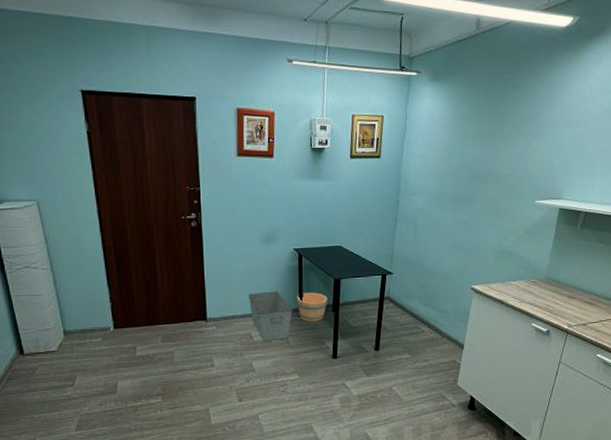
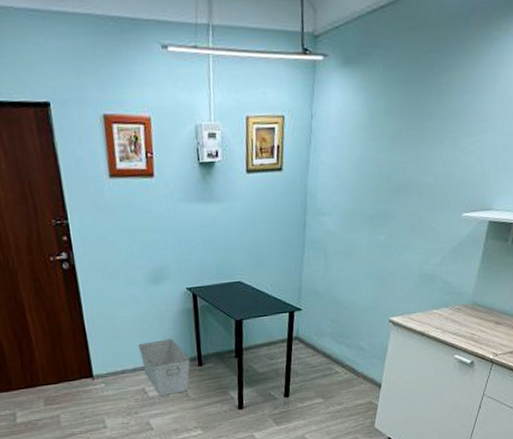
bucket: present [296,292,328,322] -> none [193,337,230,372]

